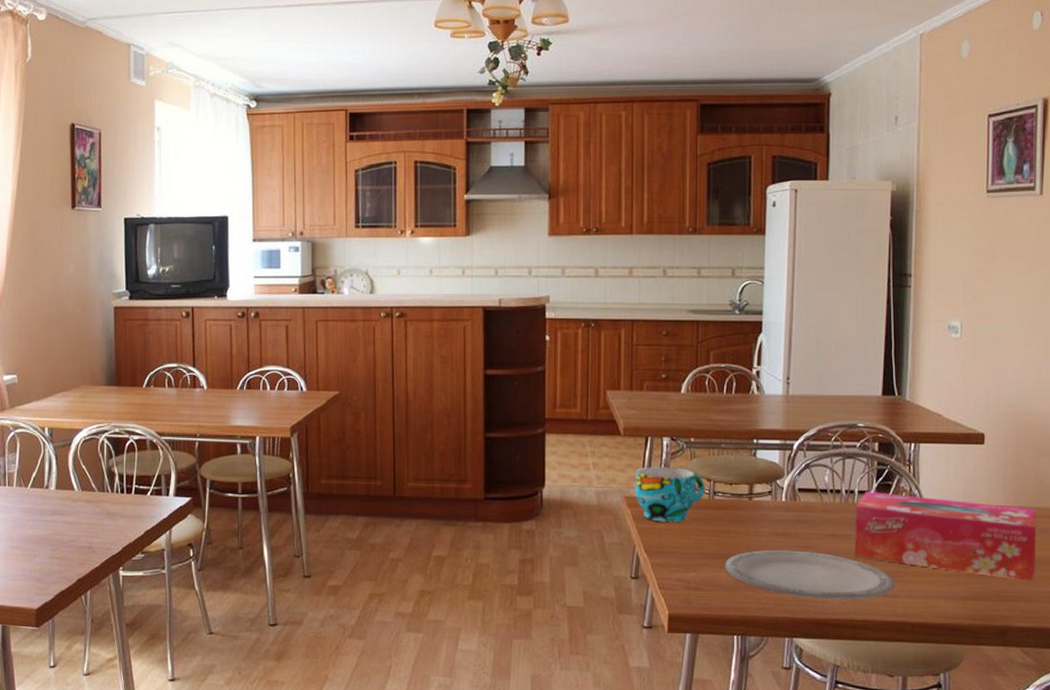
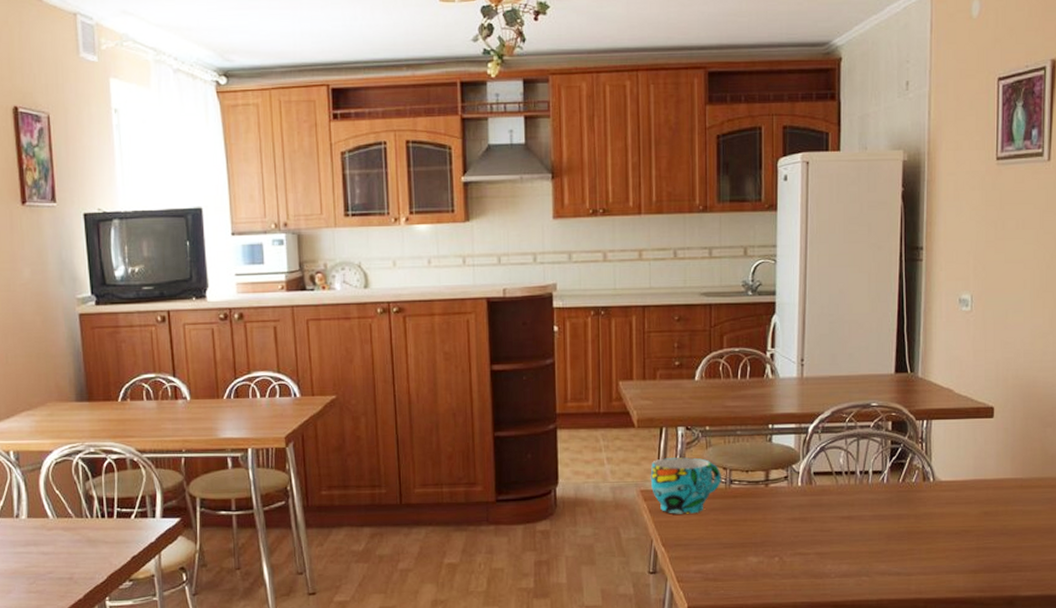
plate: present [725,549,895,601] -> none [743,534,908,582]
tissue box: present [855,492,1037,582] -> none [870,471,1043,552]

